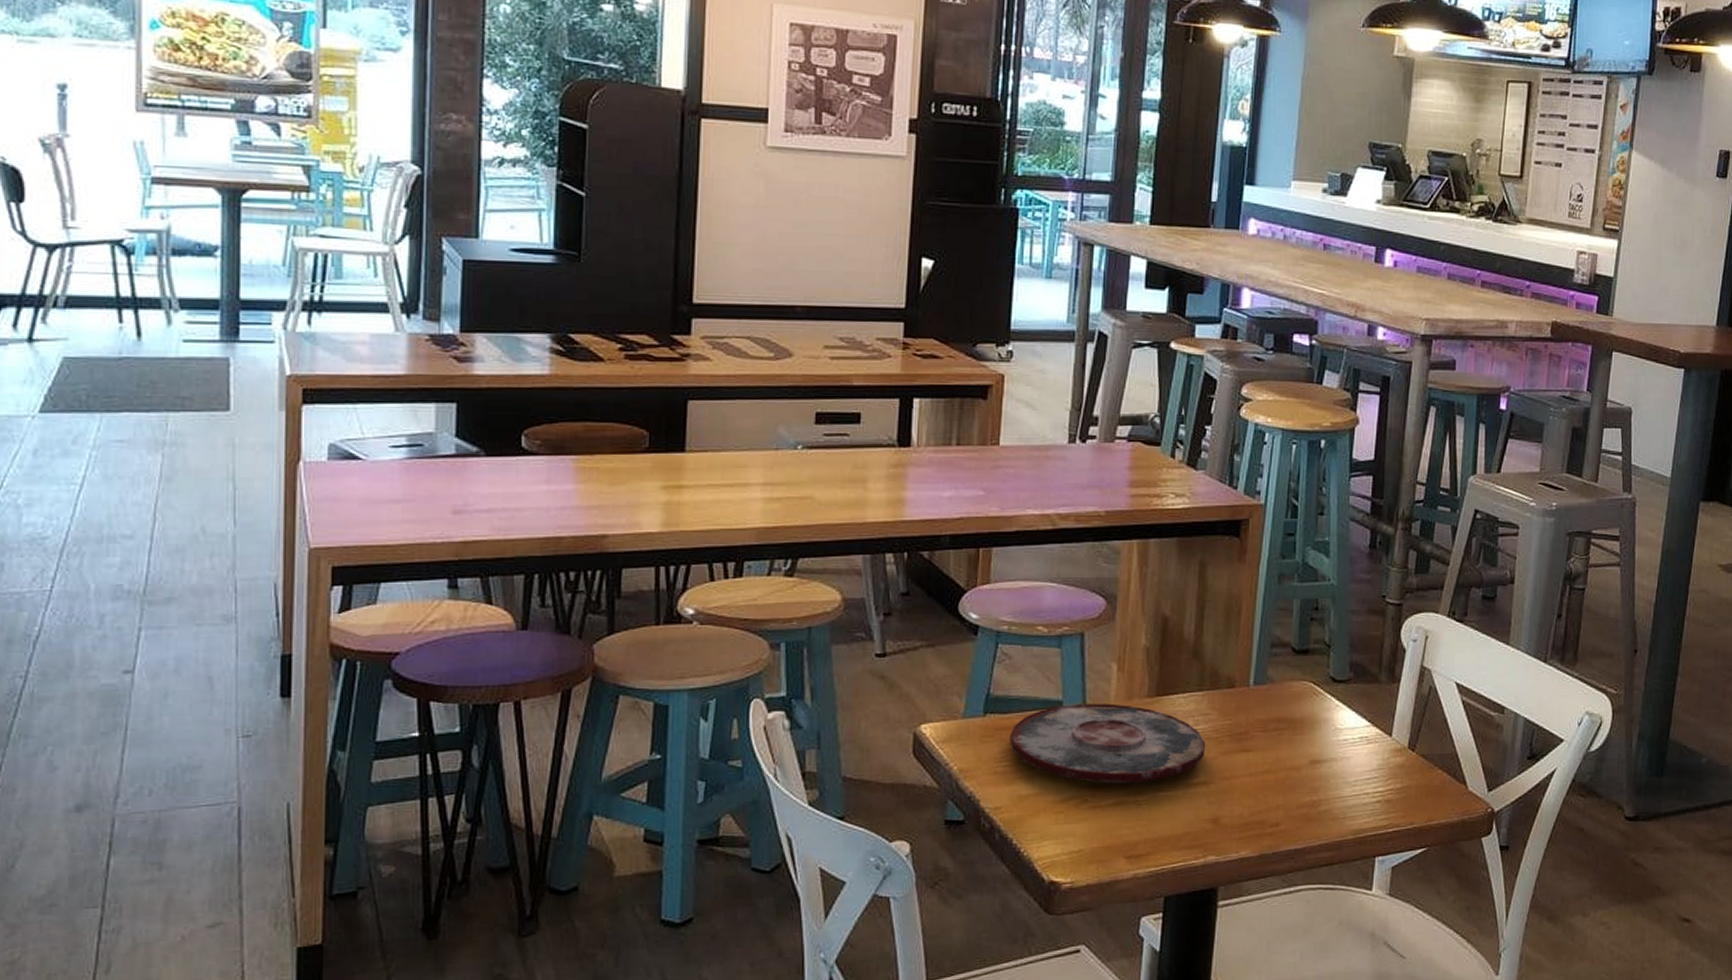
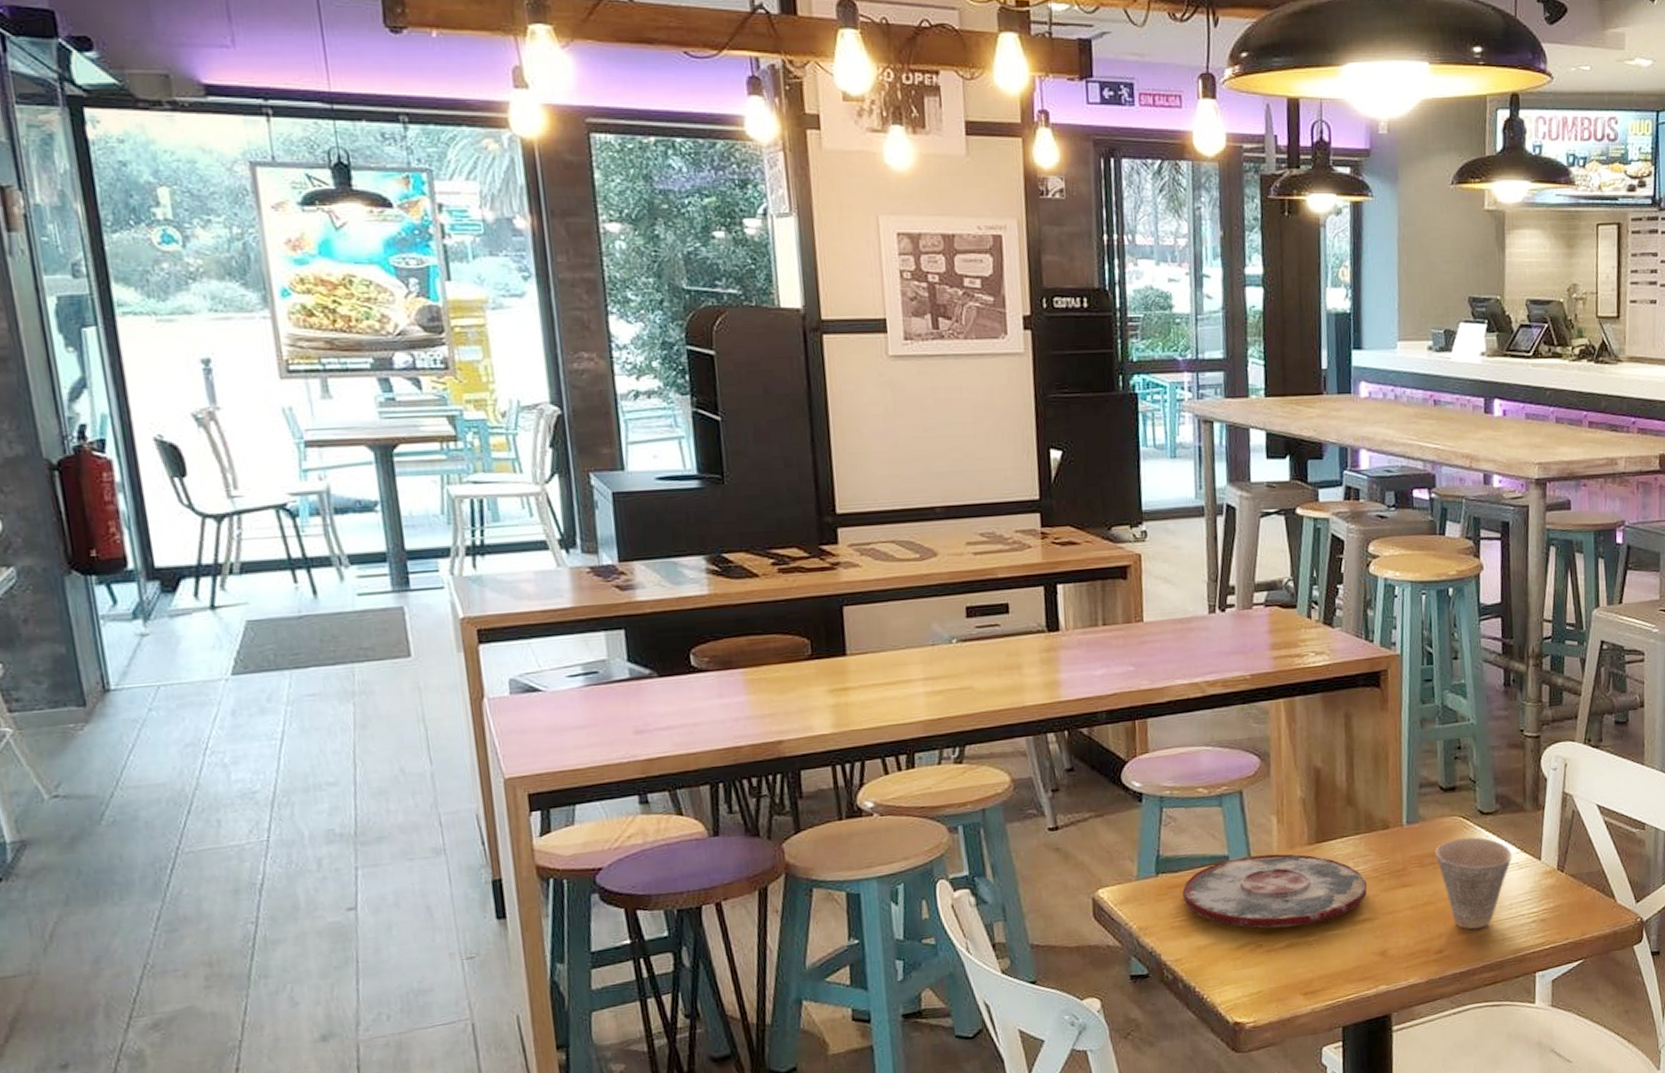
cup: none [1281,704,1362,804] -> present [1435,836,1512,930]

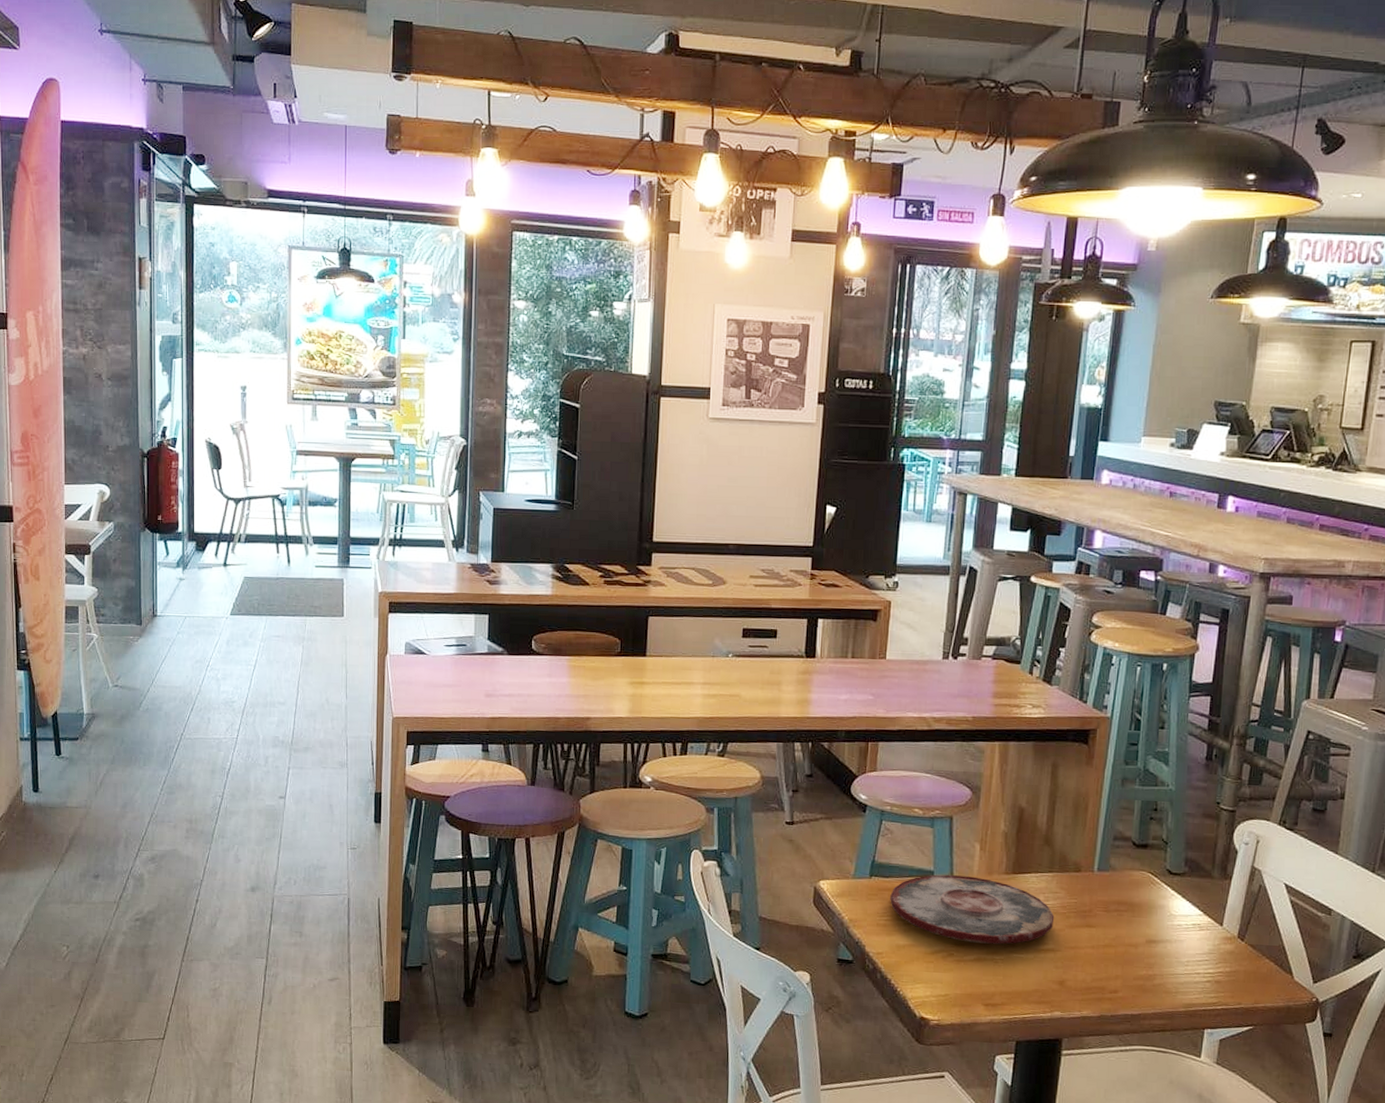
cup: present [1435,836,1512,930] -> none [1121,892,1195,978]

